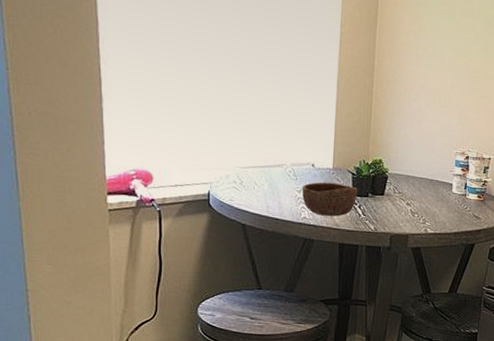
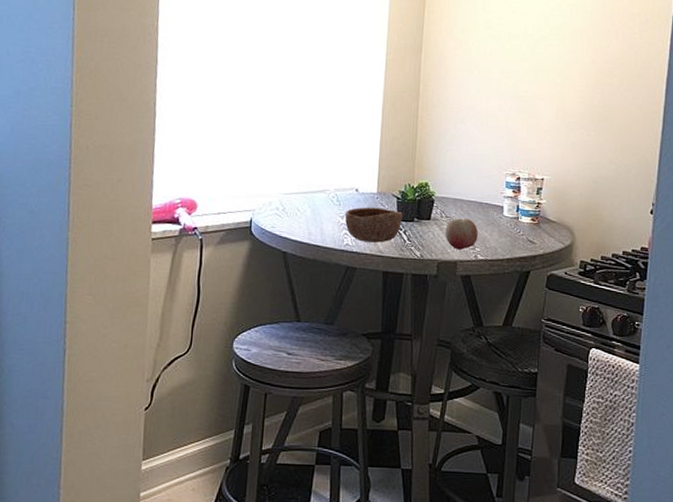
fruit: none [398,194,428,224] -> present [445,218,478,250]

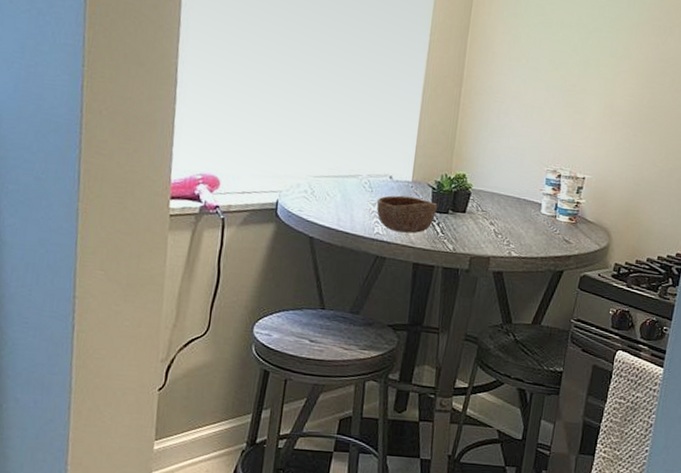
fruit: present [445,218,478,250] -> none [480,213,514,246]

